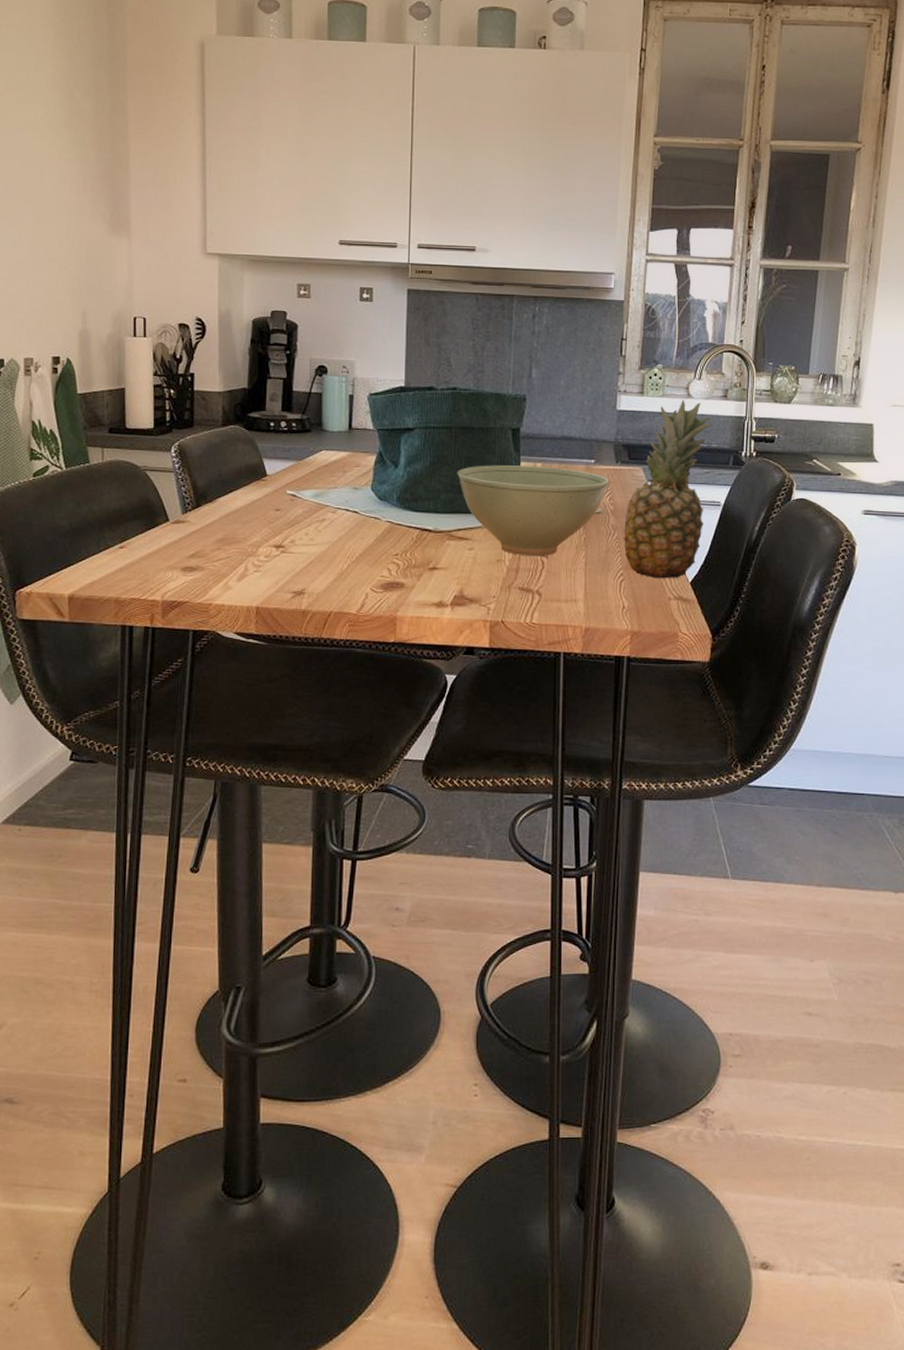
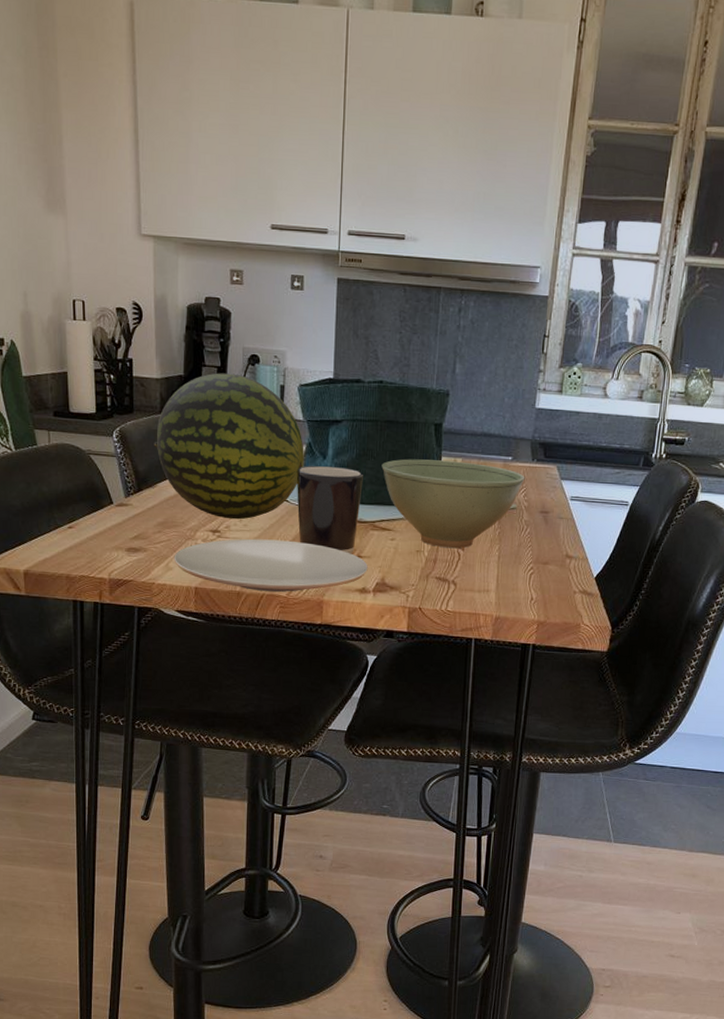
fruit: none [214,384,375,534] -> present [153,373,304,520]
plate: none [233,553,445,610] -> present [174,539,368,592]
mug: none [366,474,439,566] -> present [296,465,364,554]
fruit: present [623,400,713,579] -> none [535,399,627,574]

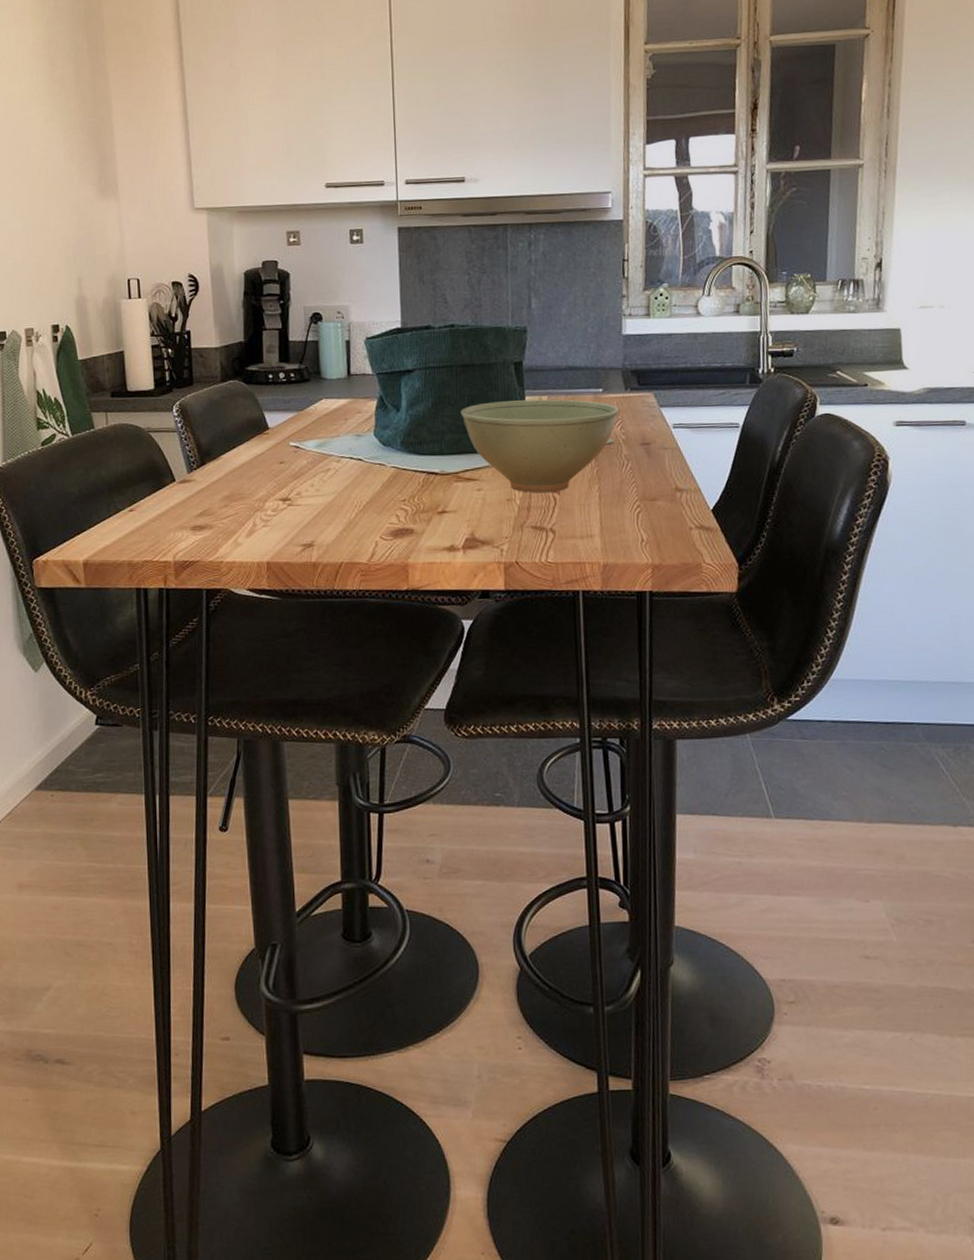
fruit: present [153,373,304,520] -> none [215,334,376,485]
plate: present [174,539,368,592] -> none [242,502,455,560]
mug: present [296,465,364,554] -> none [369,418,443,510]

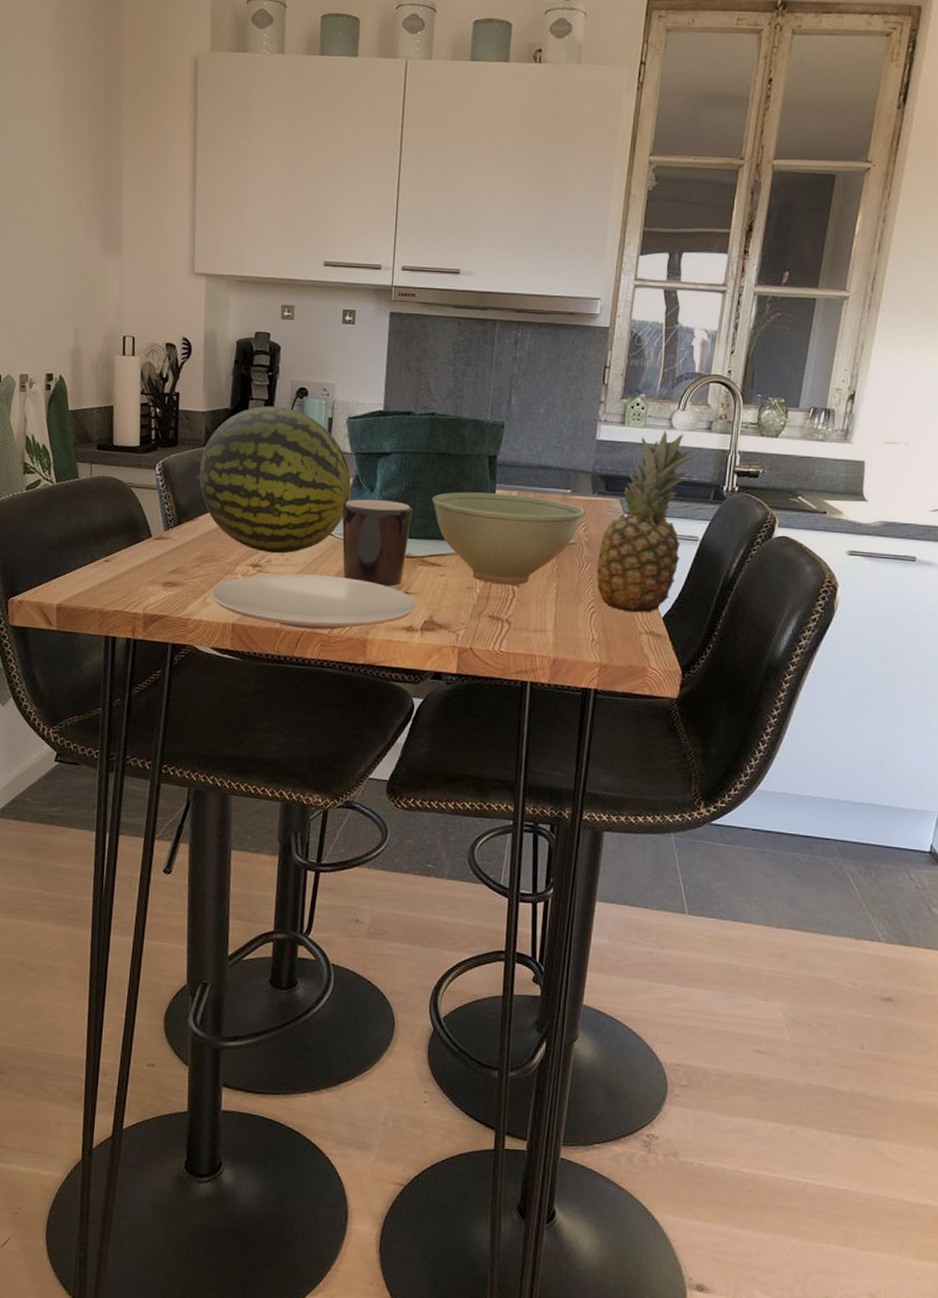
fruit: none [215,334,376,485] -> present [196,406,351,554]
plate: none [242,502,455,560] -> present [211,573,416,630]
mug: none [369,418,443,510] -> present [342,498,414,591]
fruit: none [637,318,726,508] -> present [596,431,695,613]

